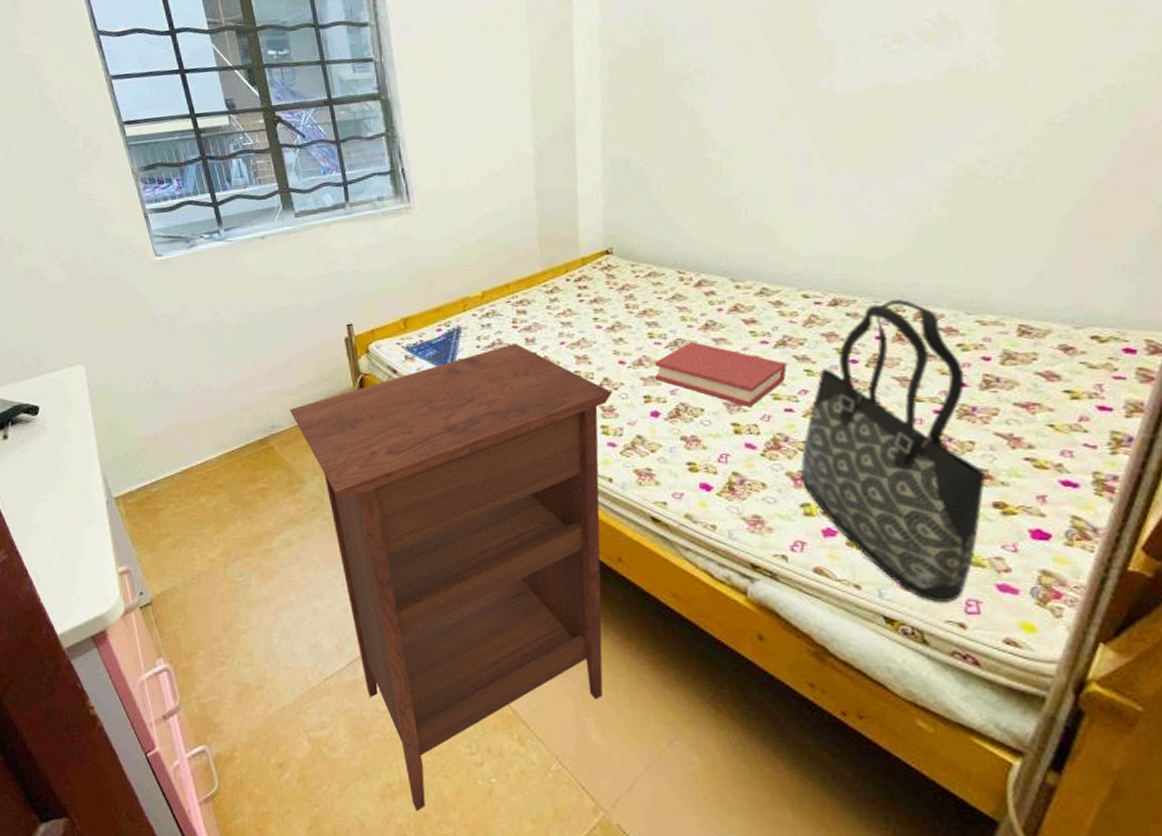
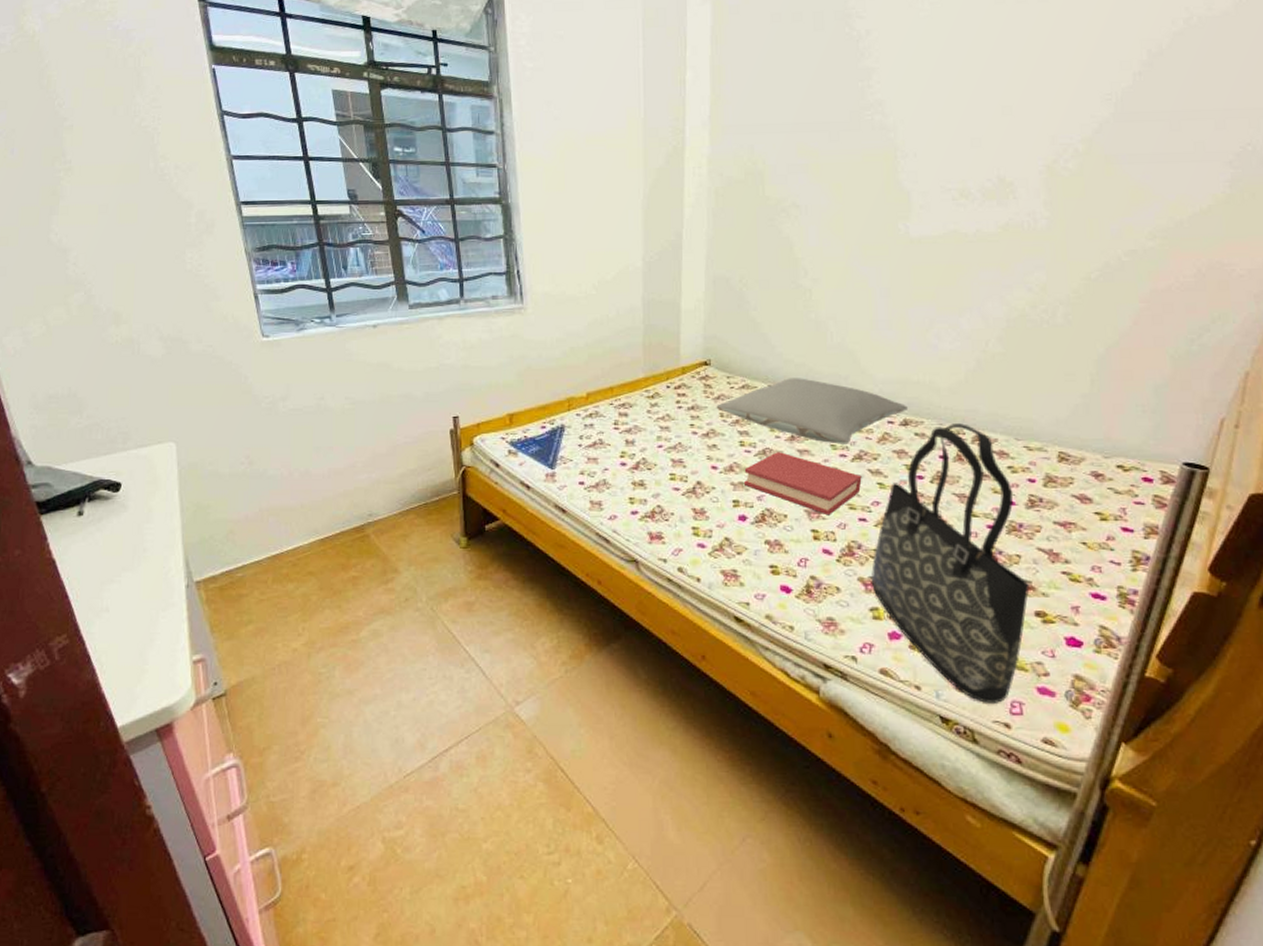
nightstand: present [290,343,612,811] -> none [389,444,703,914]
pillow: none [621,261,837,331] -> present [716,378,908,444]

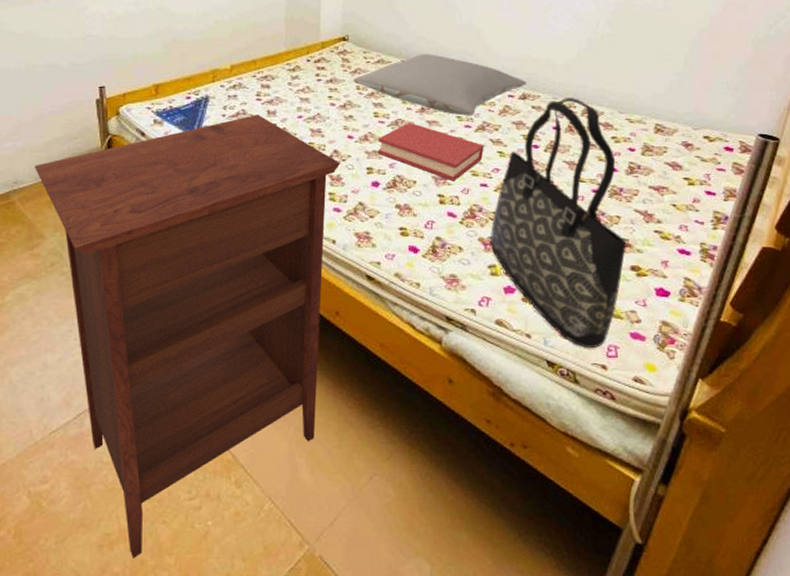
nightstand: none [389,444,703,914] -> present [35,115,340,558]

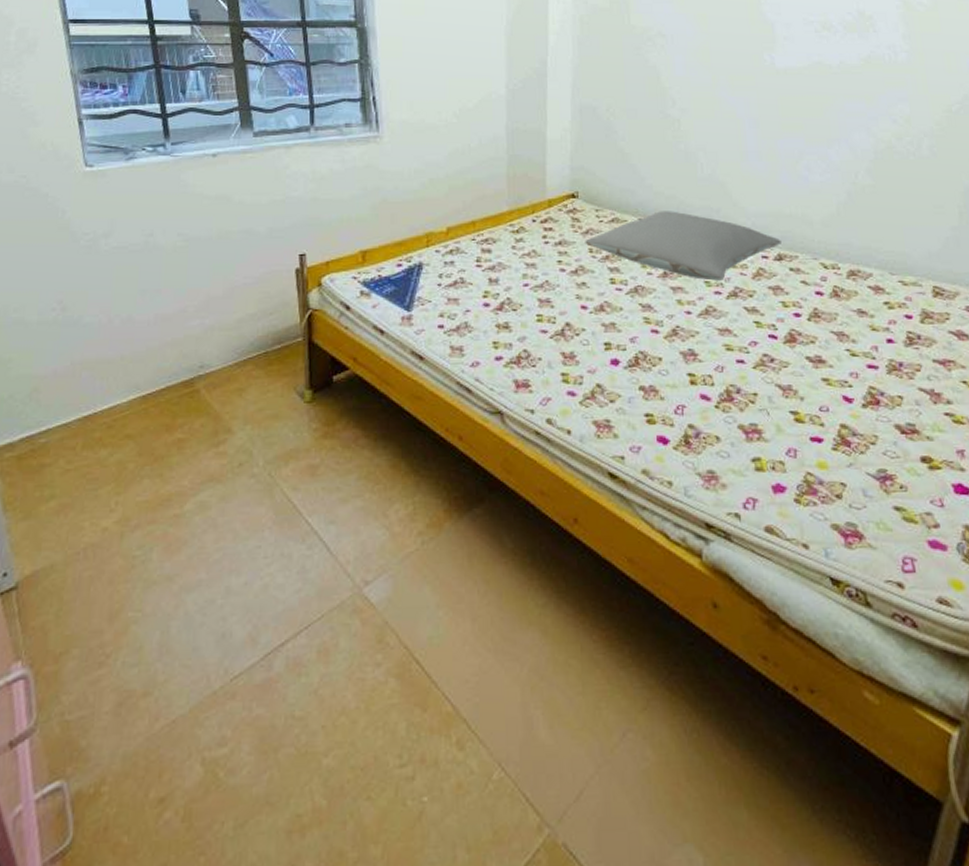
nightstand: present [35,115,340,558] -> none [224,283,573,849]
hardback book: present [377,123,484,182] -> none [615,290,738,358]
tote bag: present [491,98,627,349] -> none [752,258,914,562]

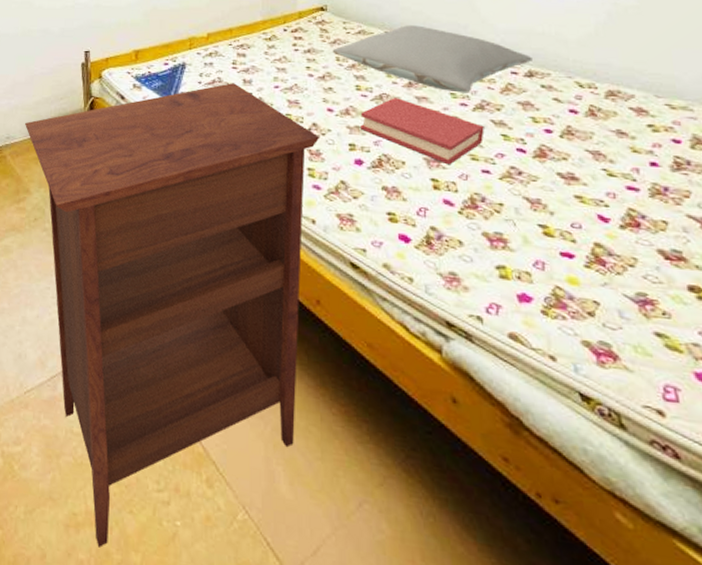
nightstand: none [224,283,573,849] -> present [25,83,319,548]
hardback book: none [615,290,738,358] -> present [359,98,485,165]

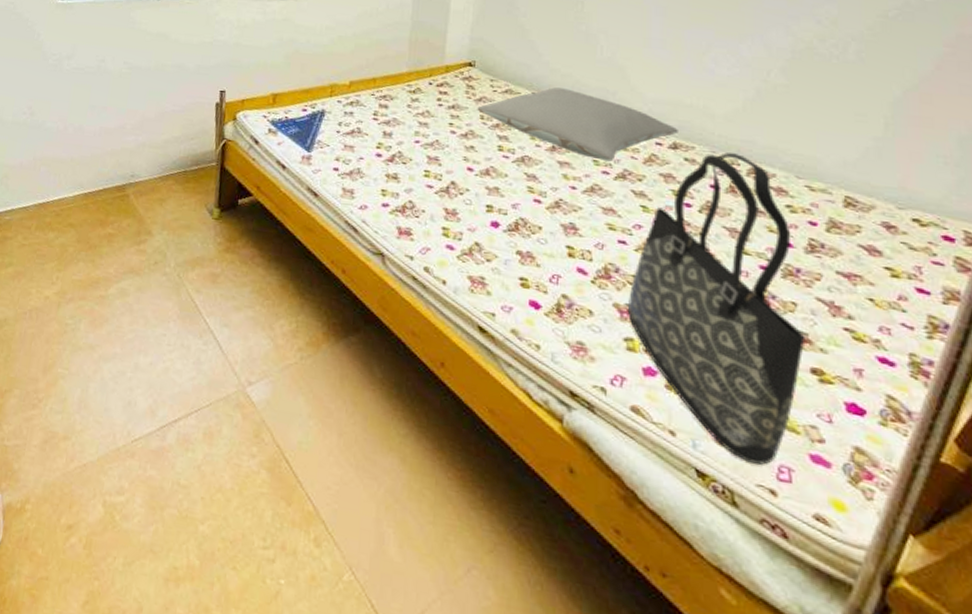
nightstand: present [25,83,319,548] -> none [151,134,457,603]
hardback book: present [359,98,485,165] -> none [498,161,624,233]
tote bag: none [497,77,680,387] -> present [628,152,806,466]

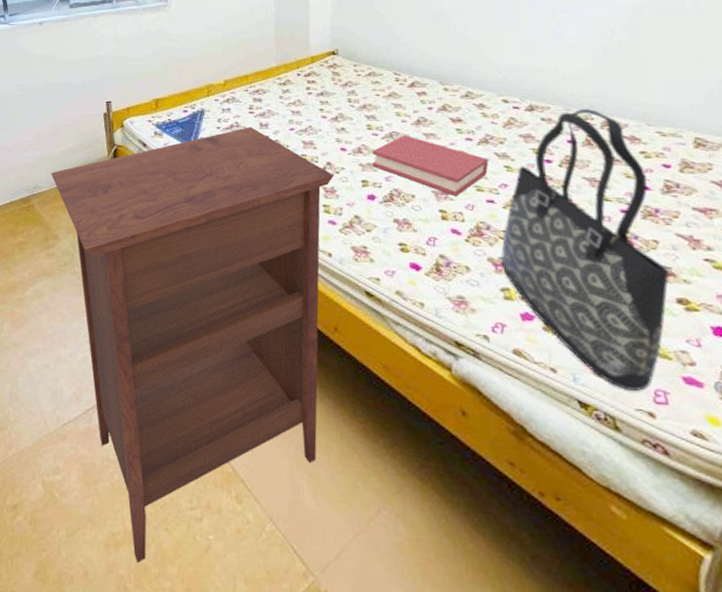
nightstand: none [151,134,457,603] -> present [51,127,333,563]
pillow: present [477,87,678,162] -> none [344,66,533,129]
hardback book: none [498,161,624,233] -> present [371,135,489,197]

